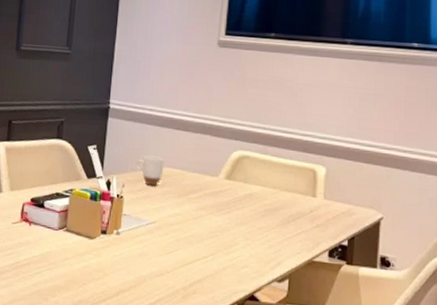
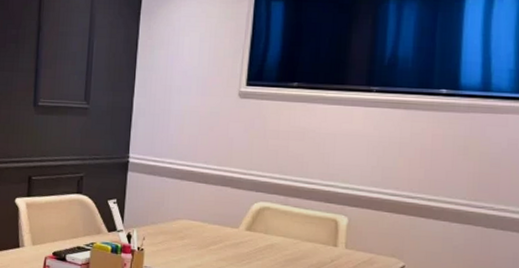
mug: present [135,155,165,185] -> none [156,208,185,238]

